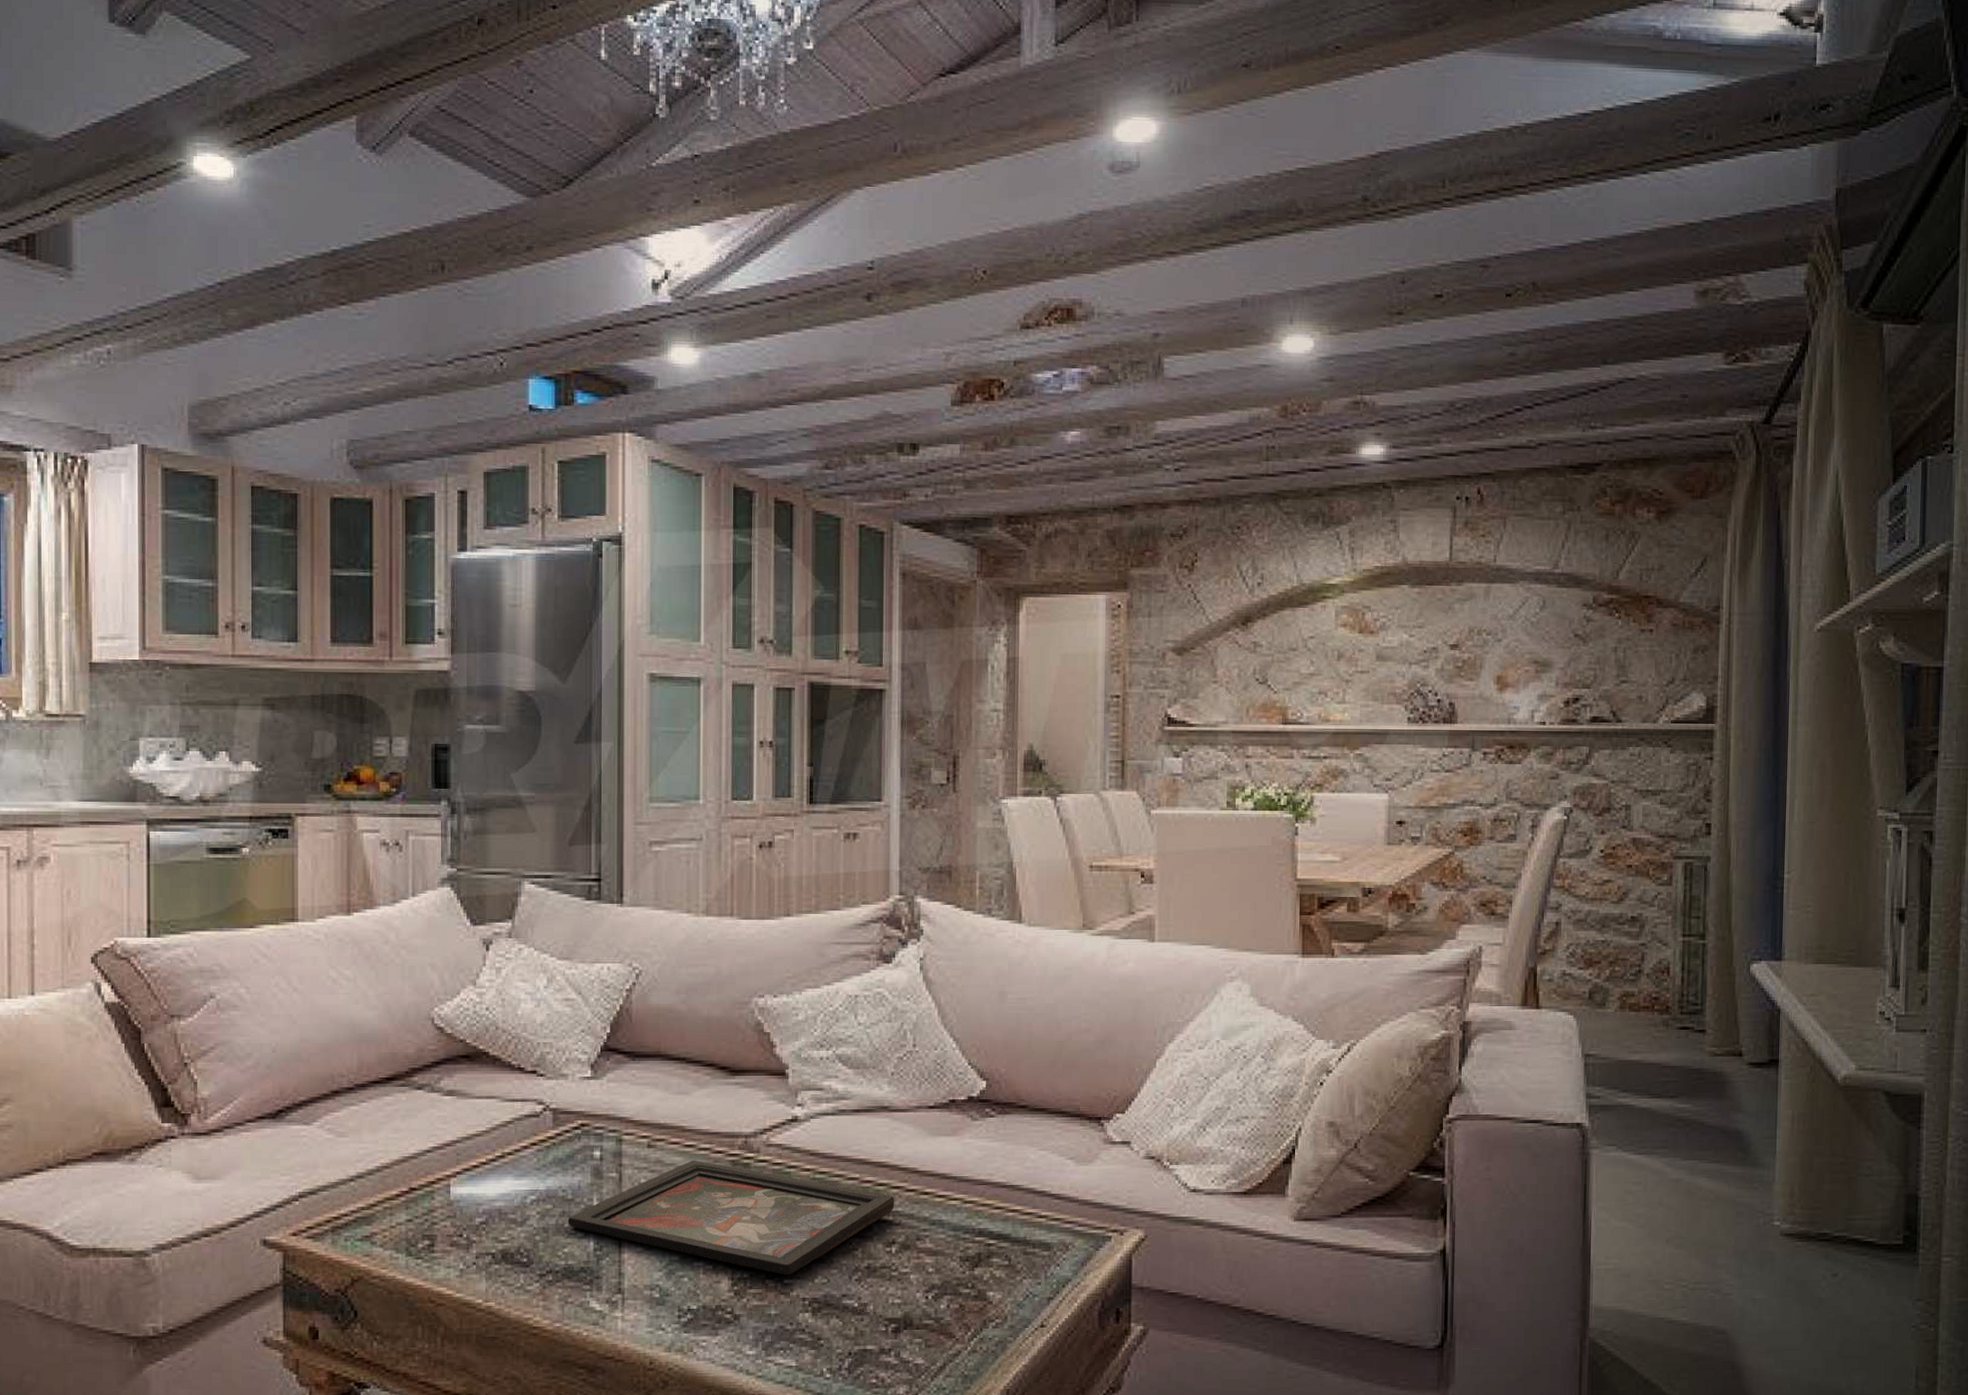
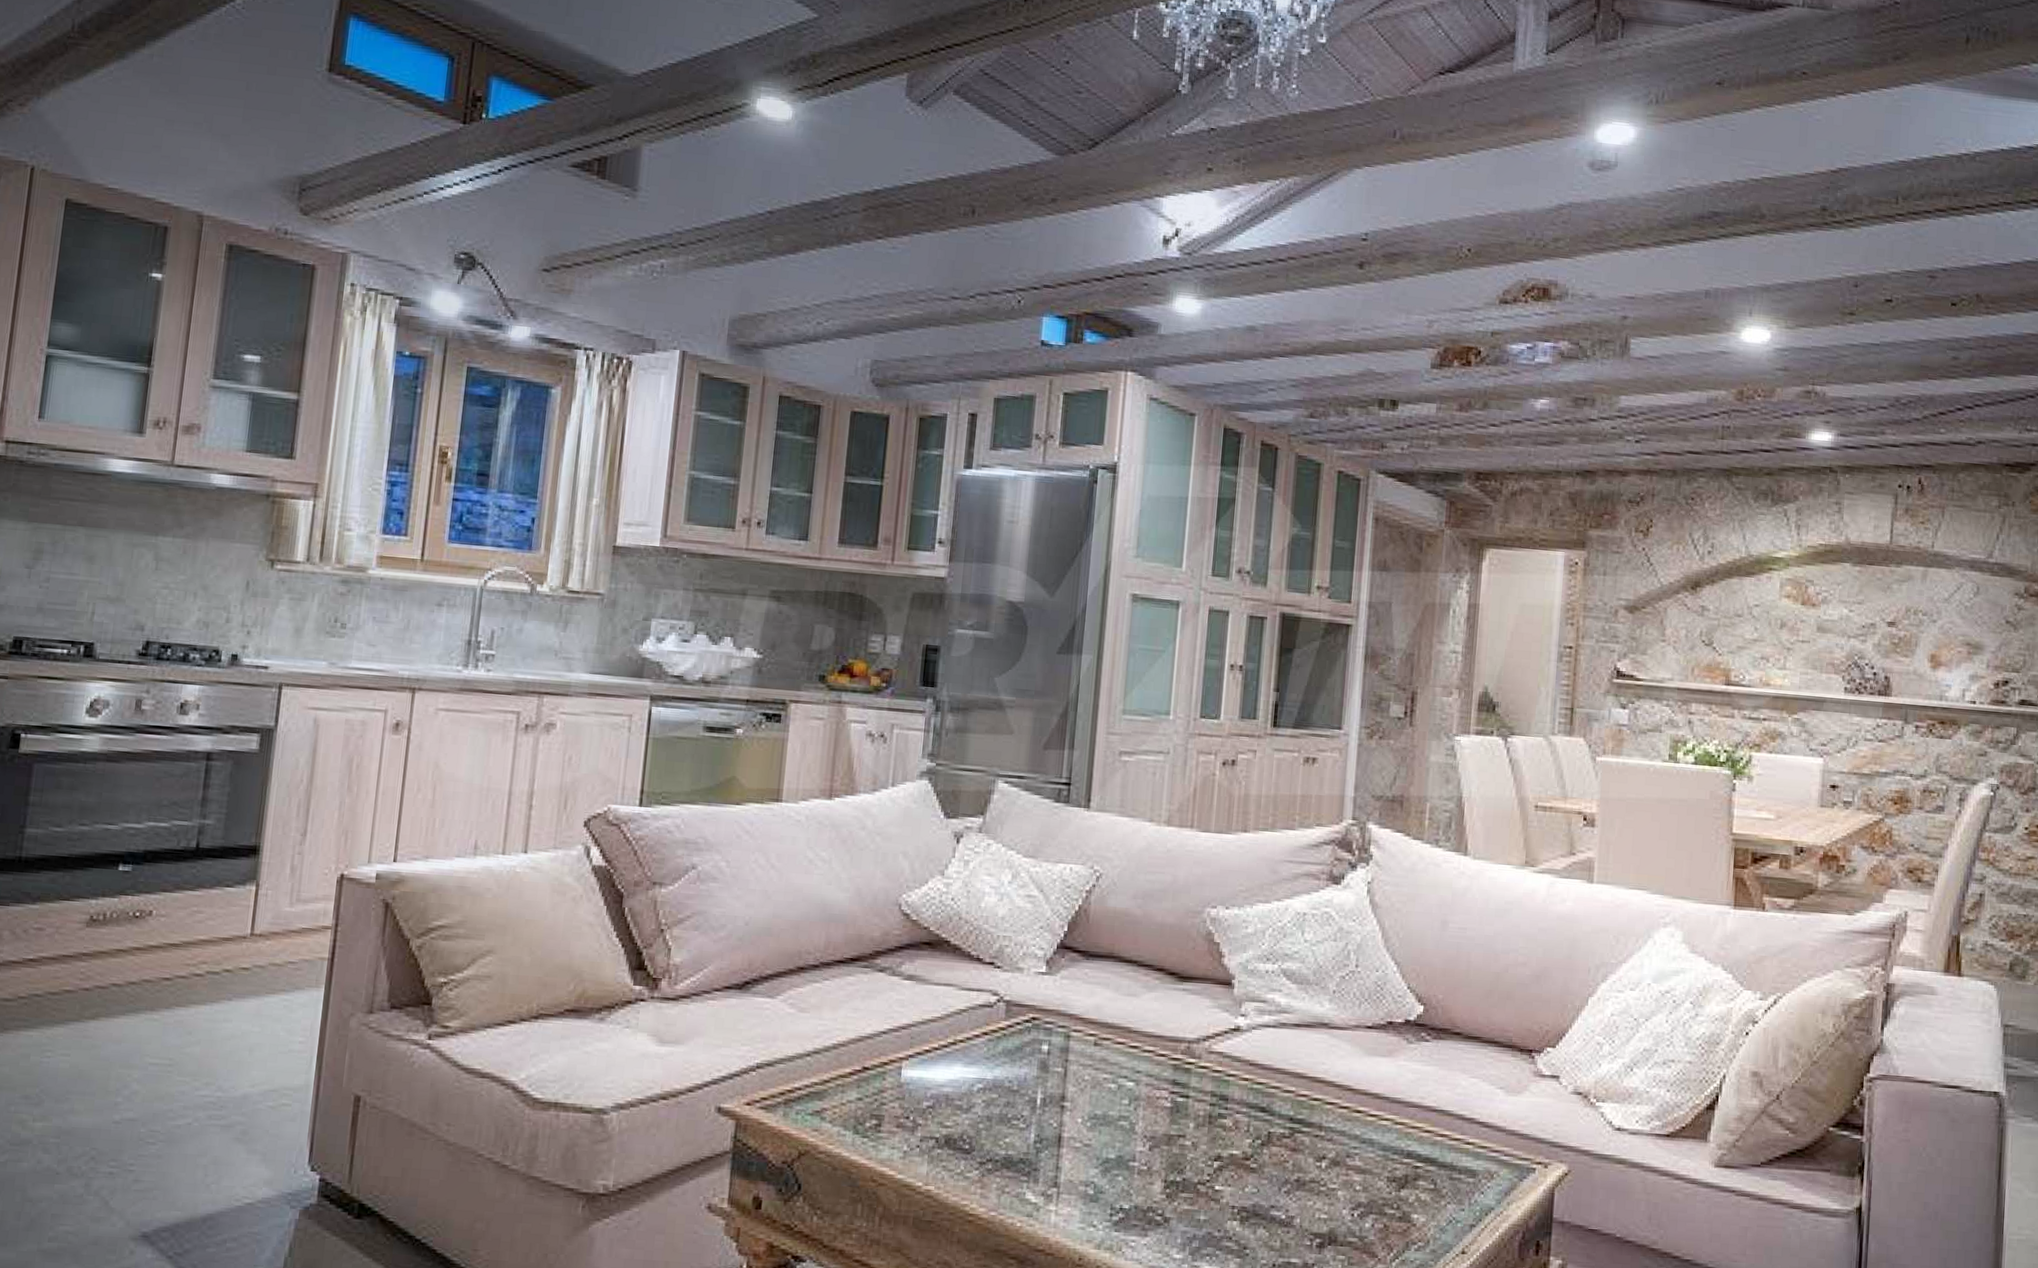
decorative tray: present [567,1160,895,1276] -> none [1011,1061,1328,1183]

